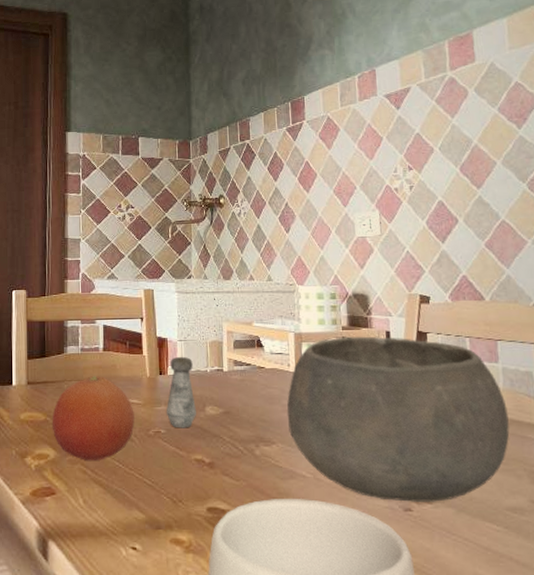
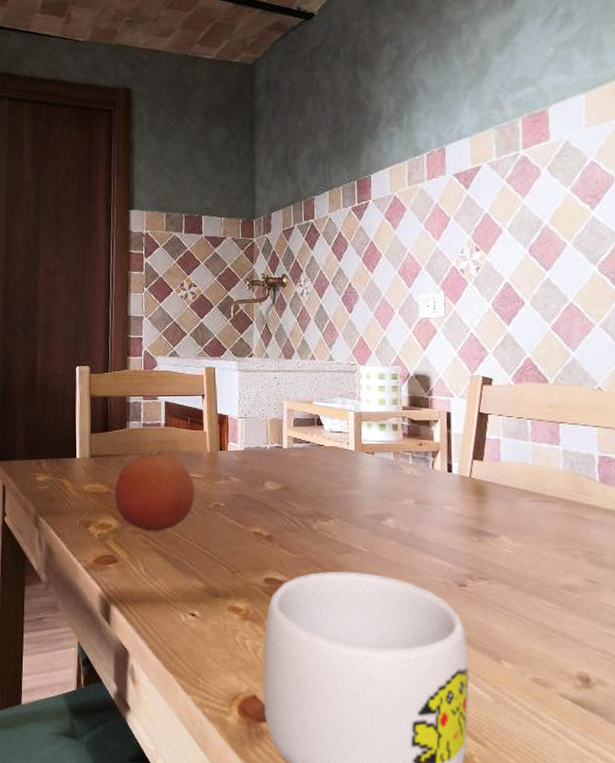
salt shaker: present [166,356,196,428] -> none [225,433,255,503]
bowl: present [286,336,510,502] -> none [345,416,568,579]

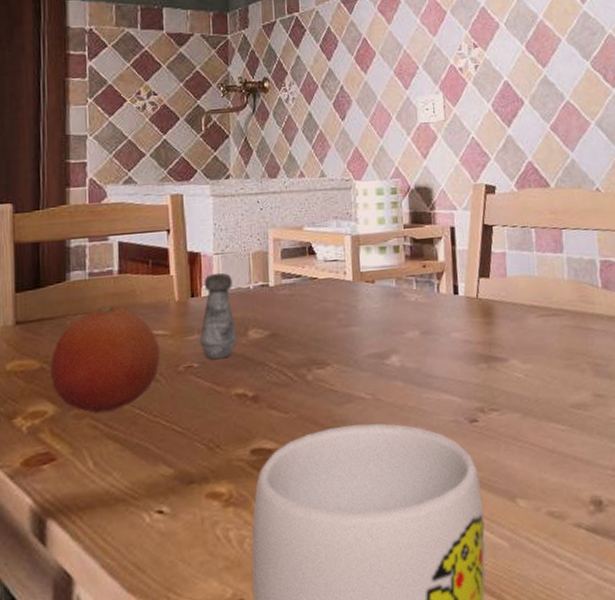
salt shaker: none [225,433,255,503] -> present [199,272,237,360]

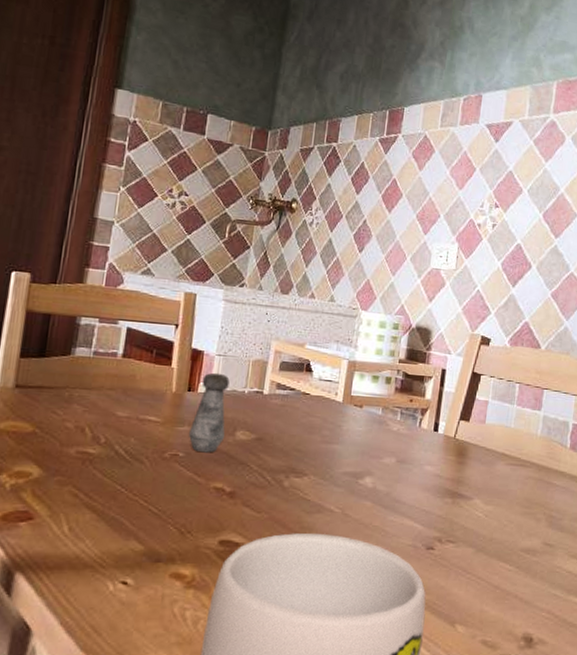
fruit: present [50,305,160,413] -> none [40,385,150,483]

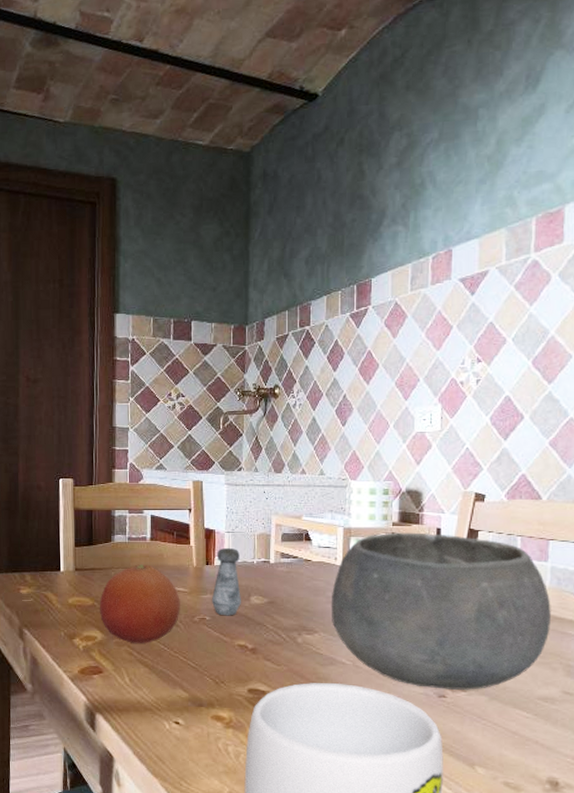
fruit: none [40,385,150,483] -> present [99,564,180,643]
bowl: none [324,370,541,542] -> present [331,532,551,690]

